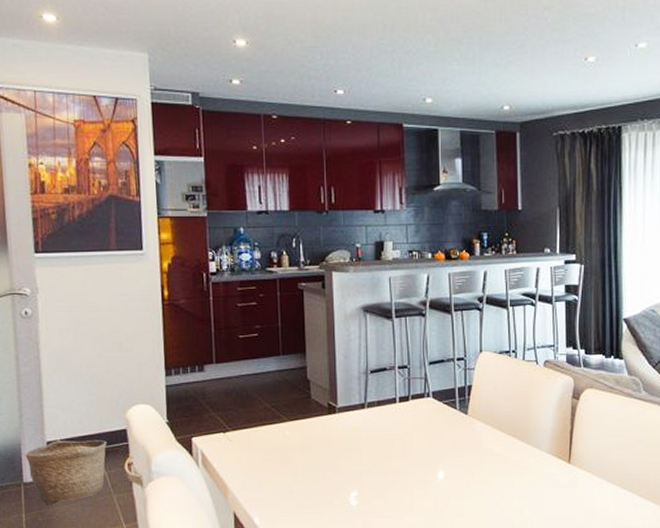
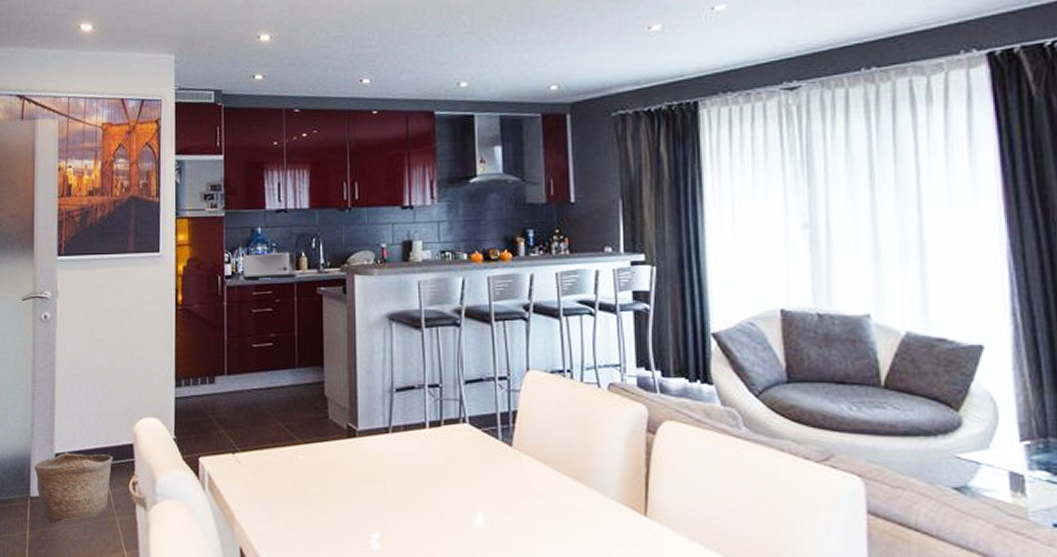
toaster: none [227,250,279,276] -> present [243,252,297,279]

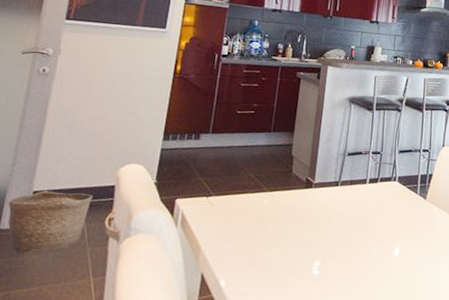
toaster: present [243,252,297,279] -> none [237,39,283,63]

